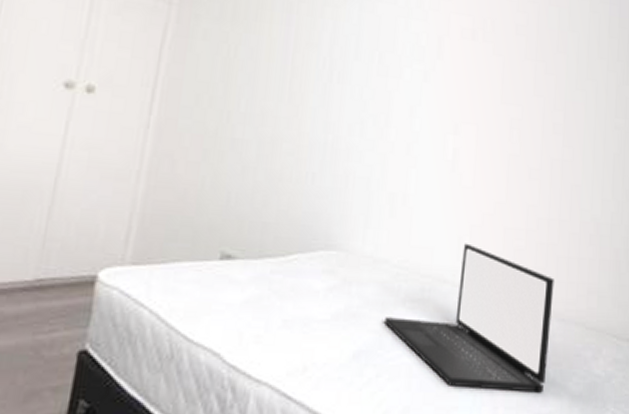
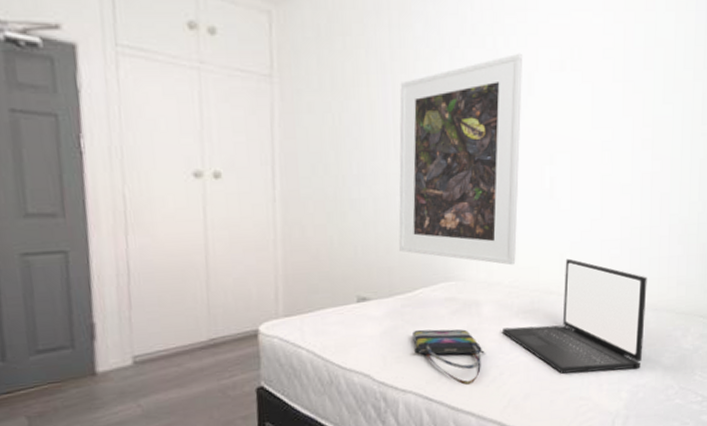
tote bag: none [277,304,363,384] -> present [413,329,486,385]
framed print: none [278,15,435,242] -> present [398,53,523,266]

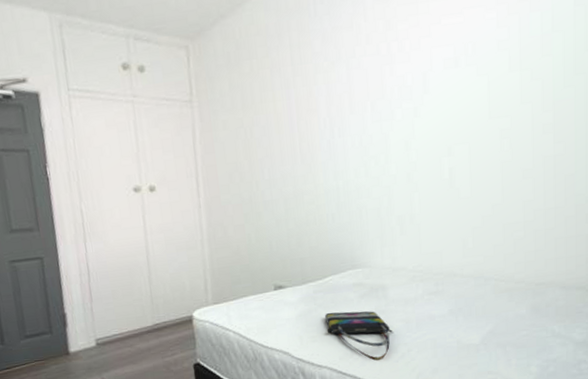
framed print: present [398,53,523,266] -> none [302,55,419,252]
laptop: present [502,258,647,374] -> none [409,242,554,350]

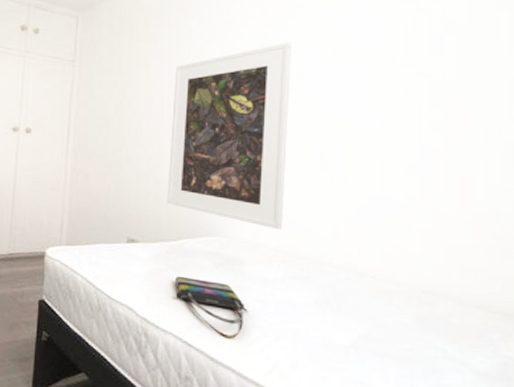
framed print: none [302,55,419,252] -> present [167,41,293,230]

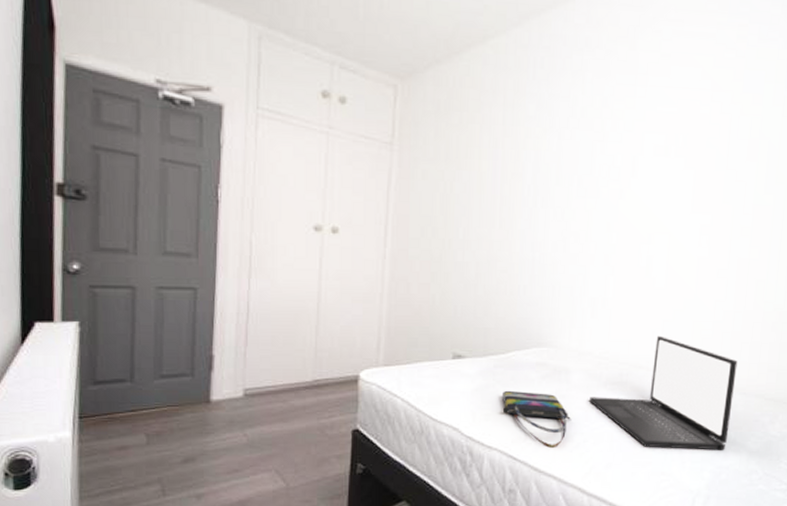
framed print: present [167,41,293,230] -> none [497,136,629,337]
laptop: none [267,231,446,367] -> present [589,335,738,450]

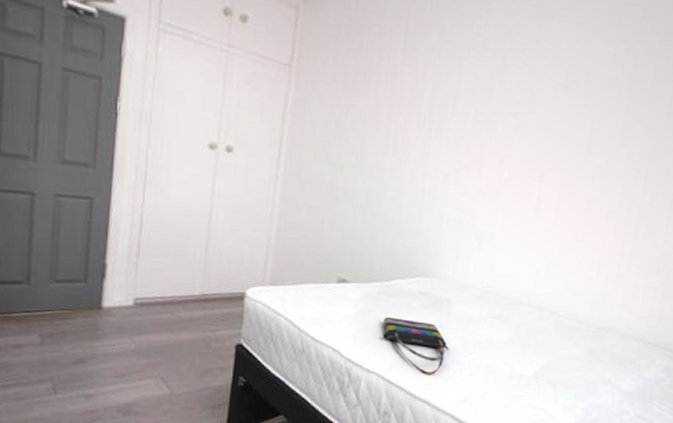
laptop: present [589,335,738,450] -> none [469,273,620,390]

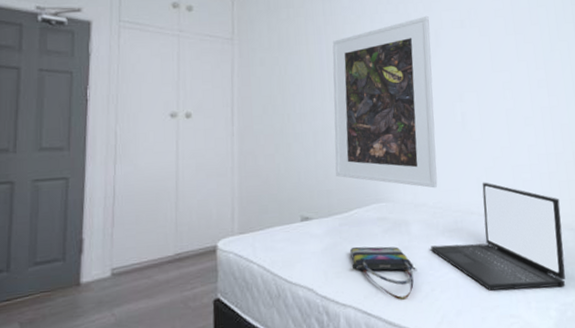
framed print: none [383,71,530,272] -> present [332,15,438,188]
laptop: none [469,273,620,390] -> present [431,182,566,291]

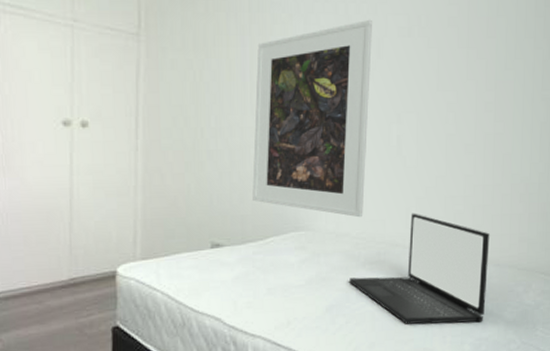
tote bag: present [350,246,417,300] -> none [263,276,333,332]

